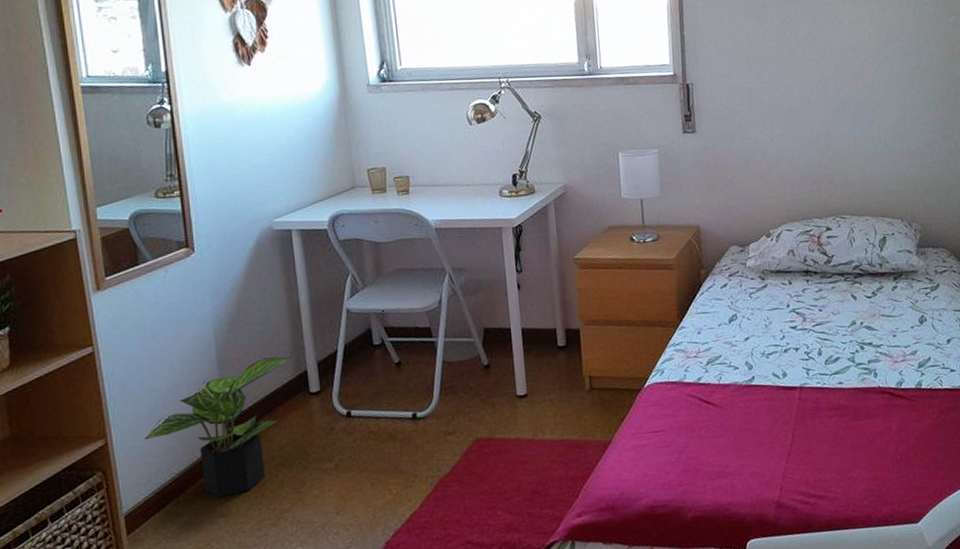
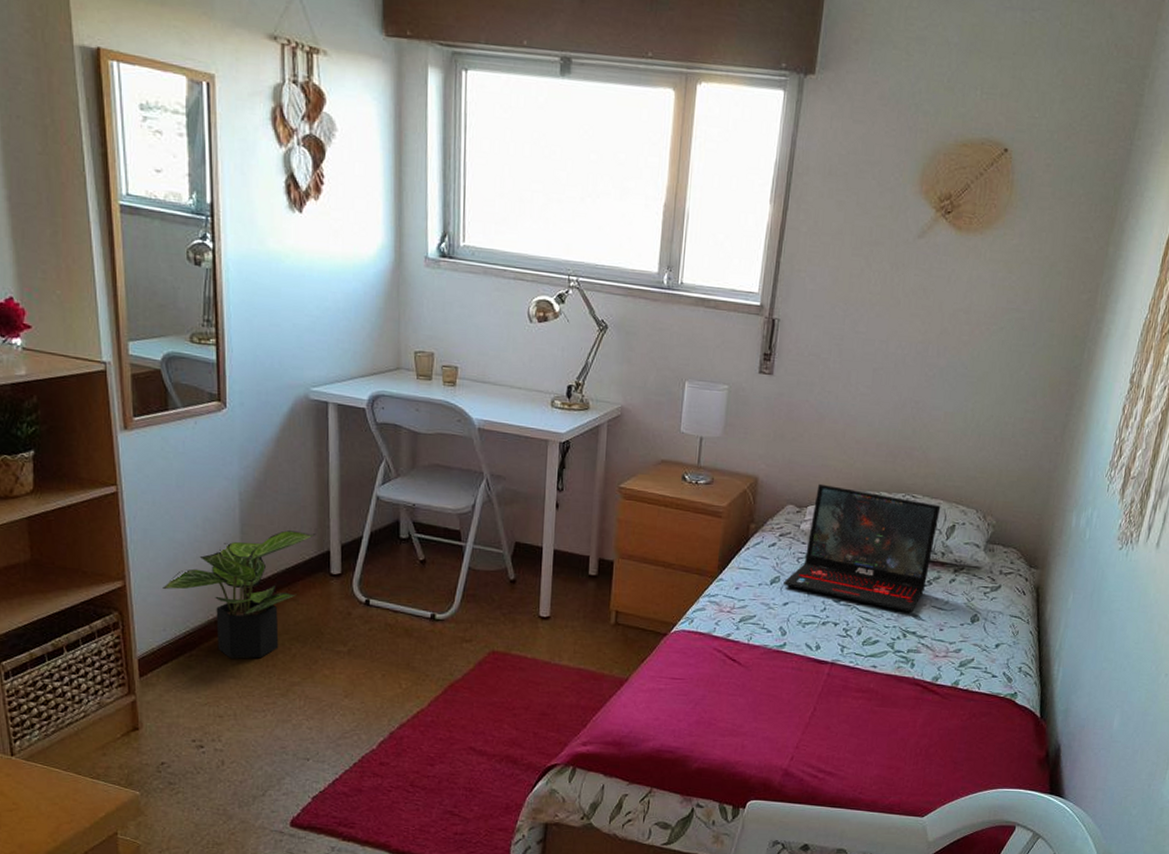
laptop: none [741,221,872,326] -> present [783,483,941,612]

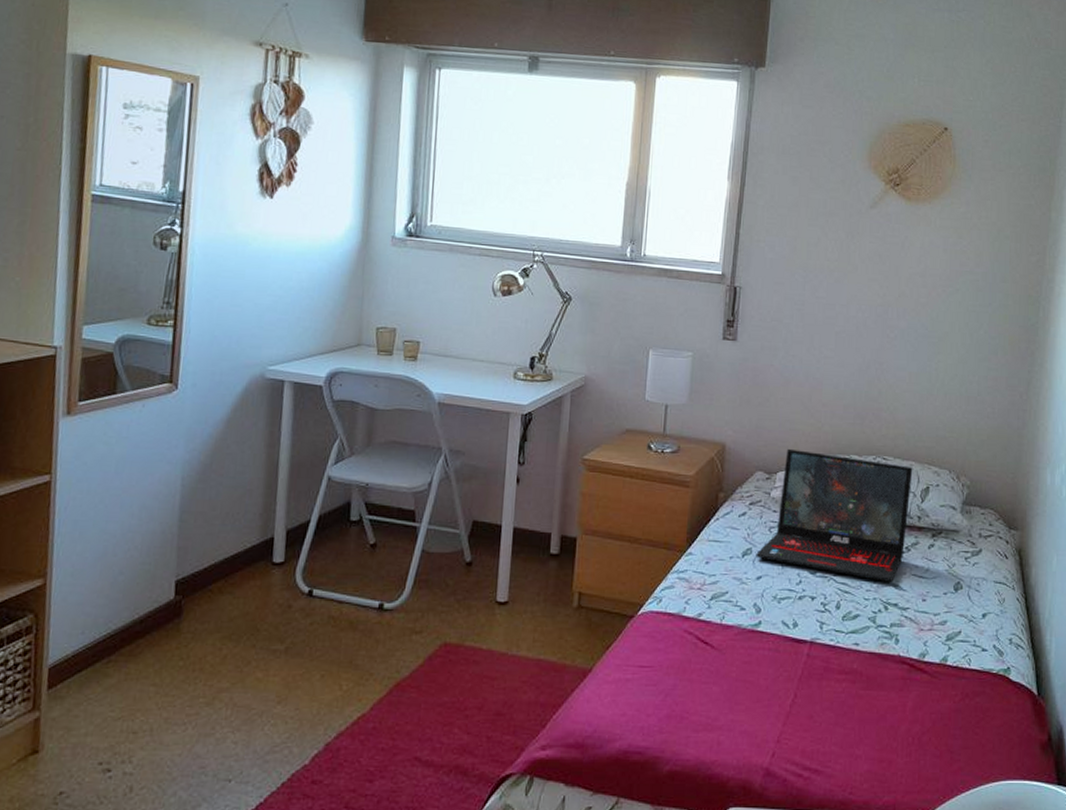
potted plant: present [163,530,316,659] -> none [87,516,261,663]

